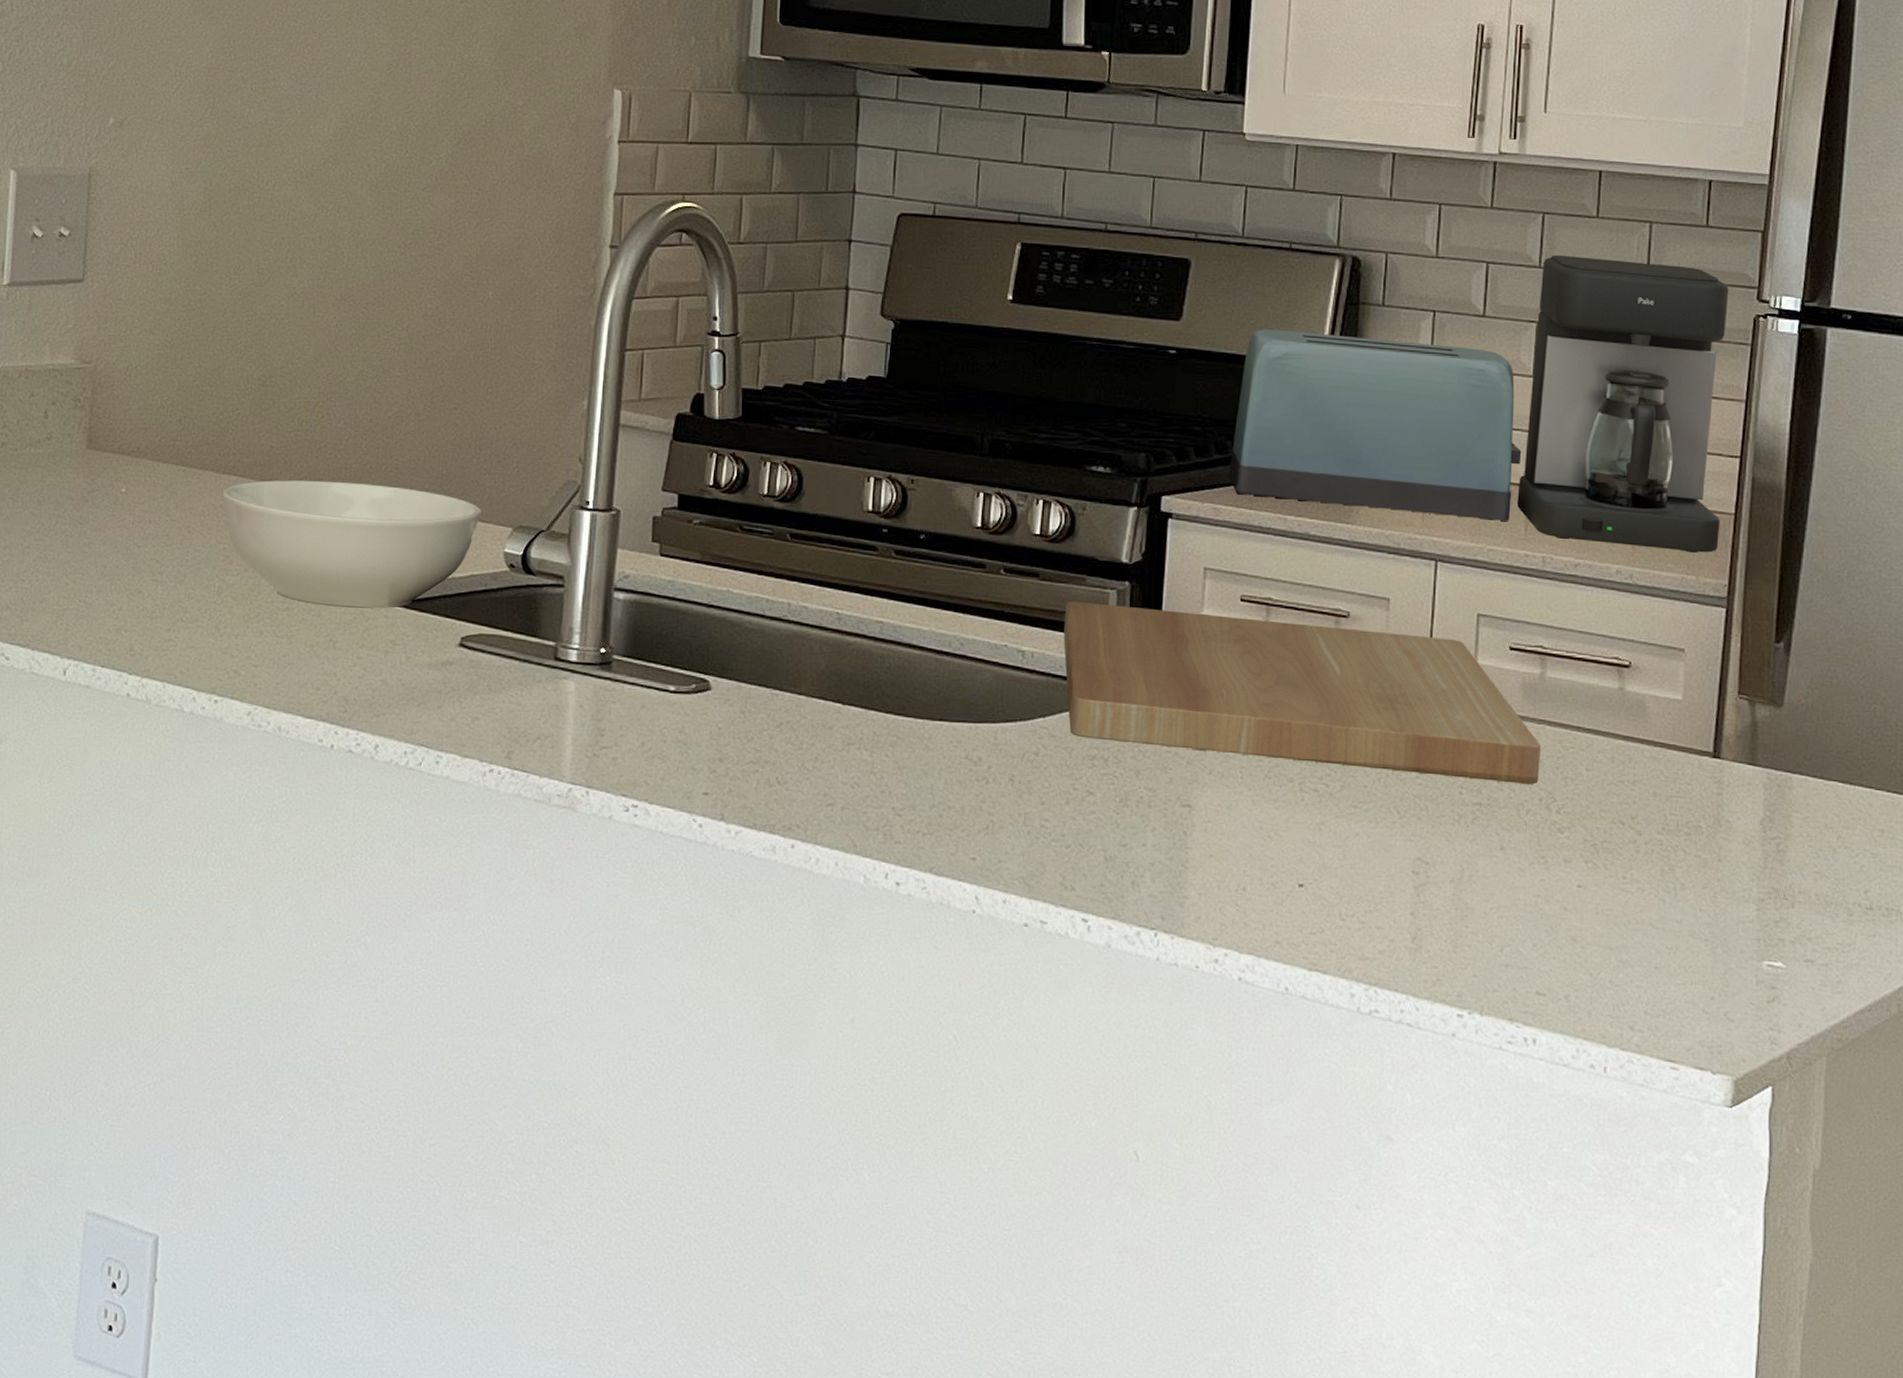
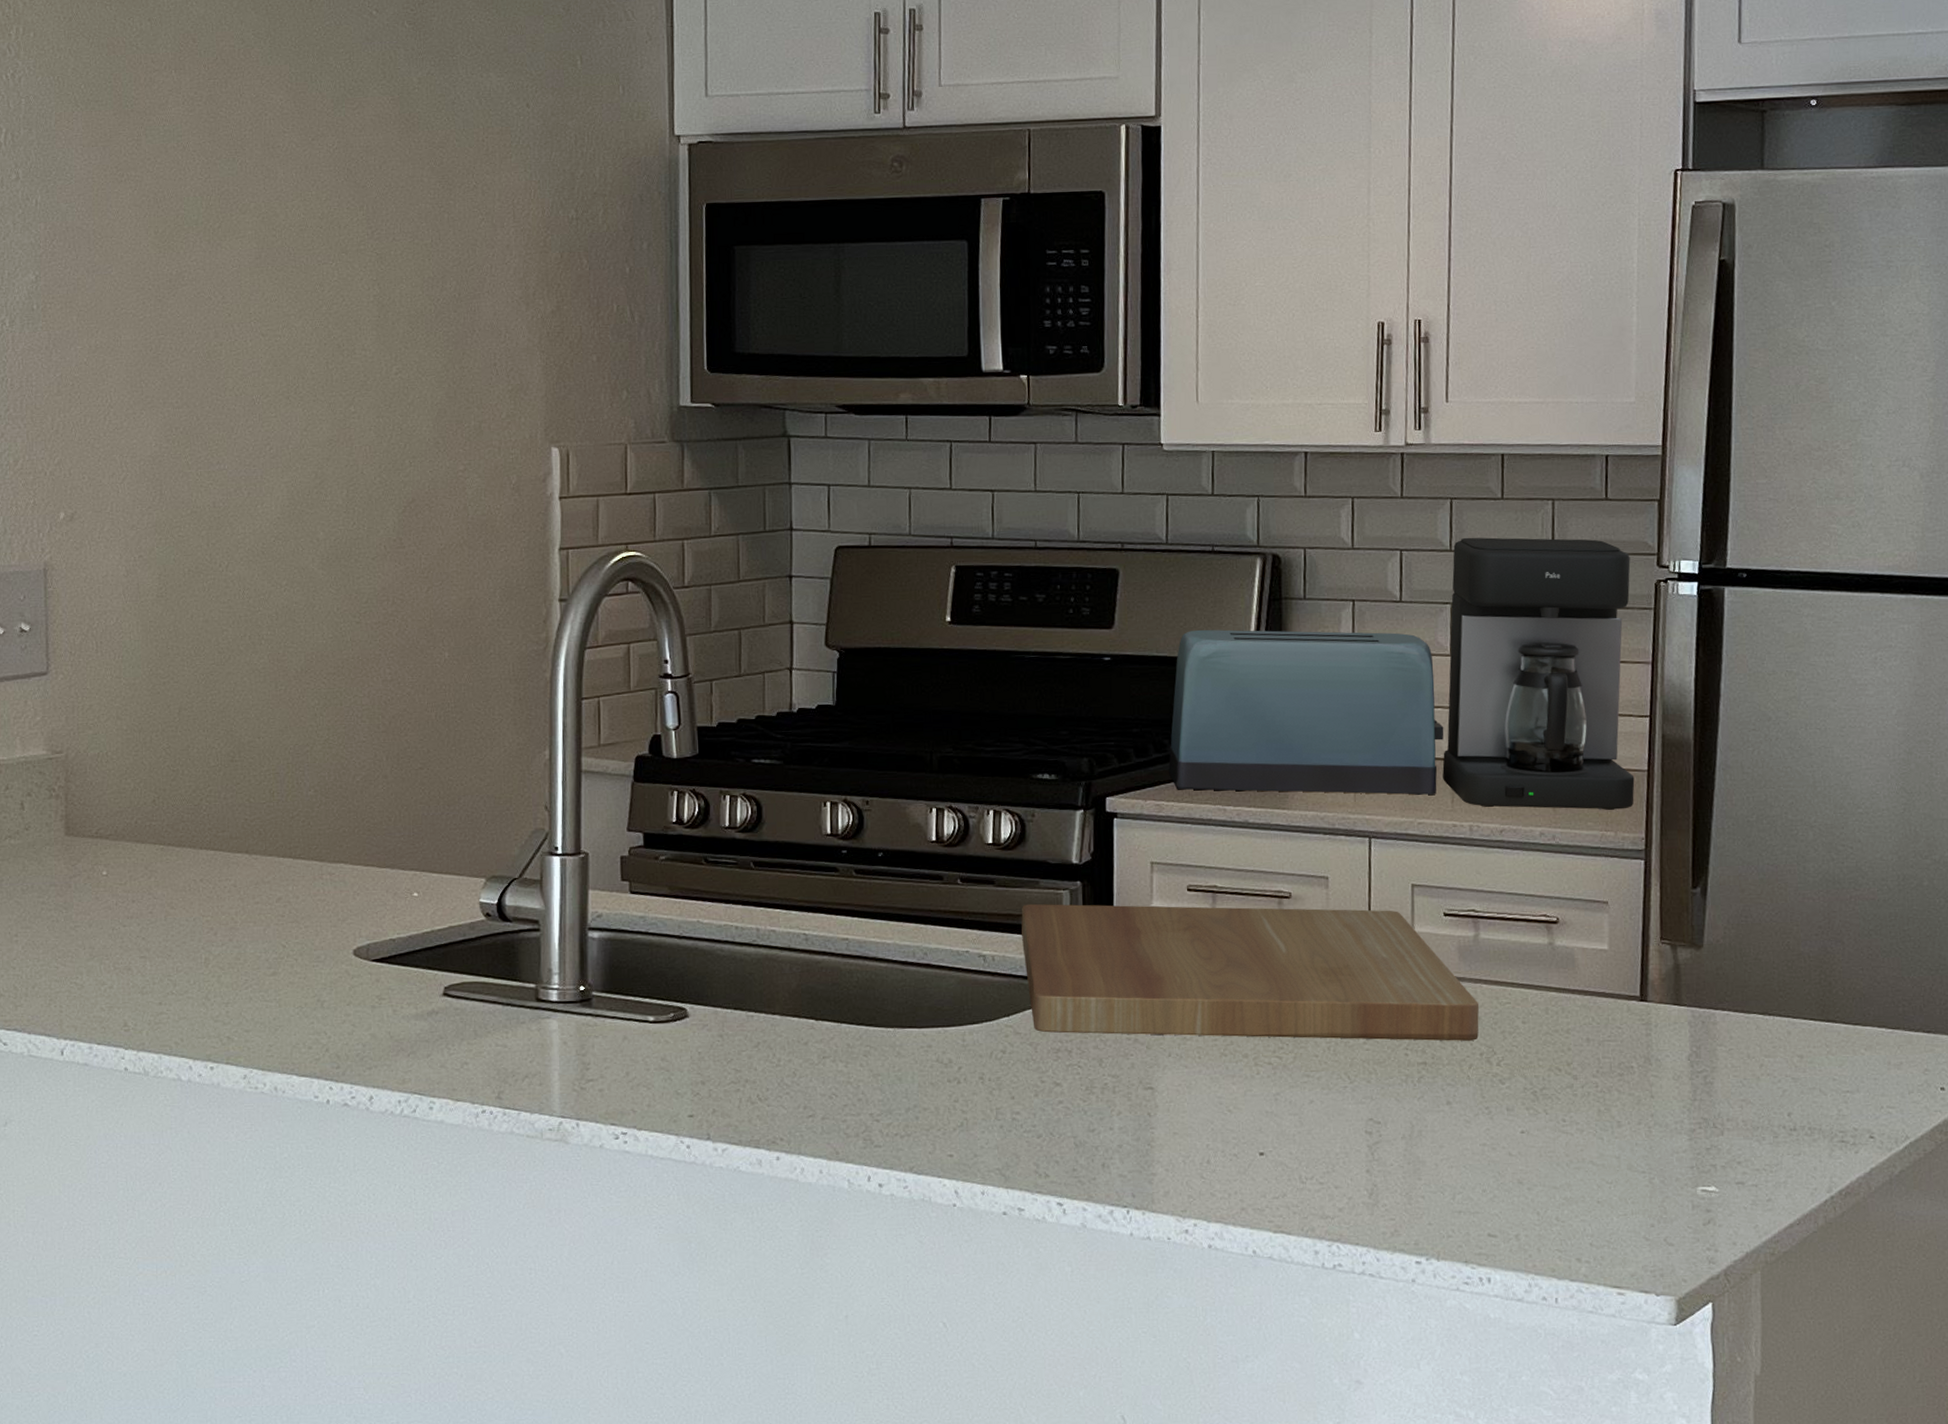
bowl: present [222,480,482,609] -> none [201,847,455,968]

